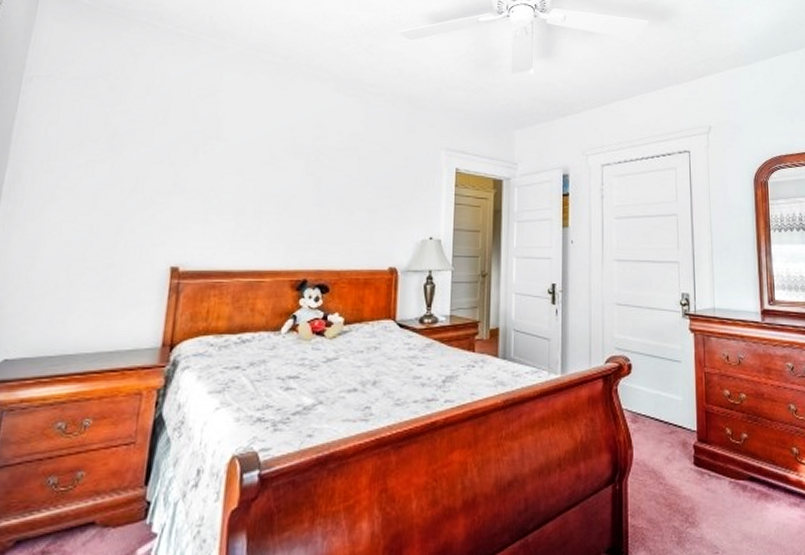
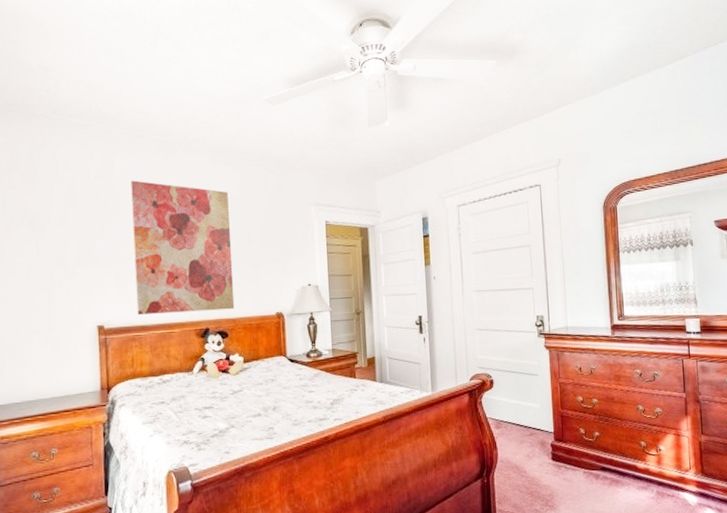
wall art: none [222,103,349,260] -> present [131,180,235,315]

